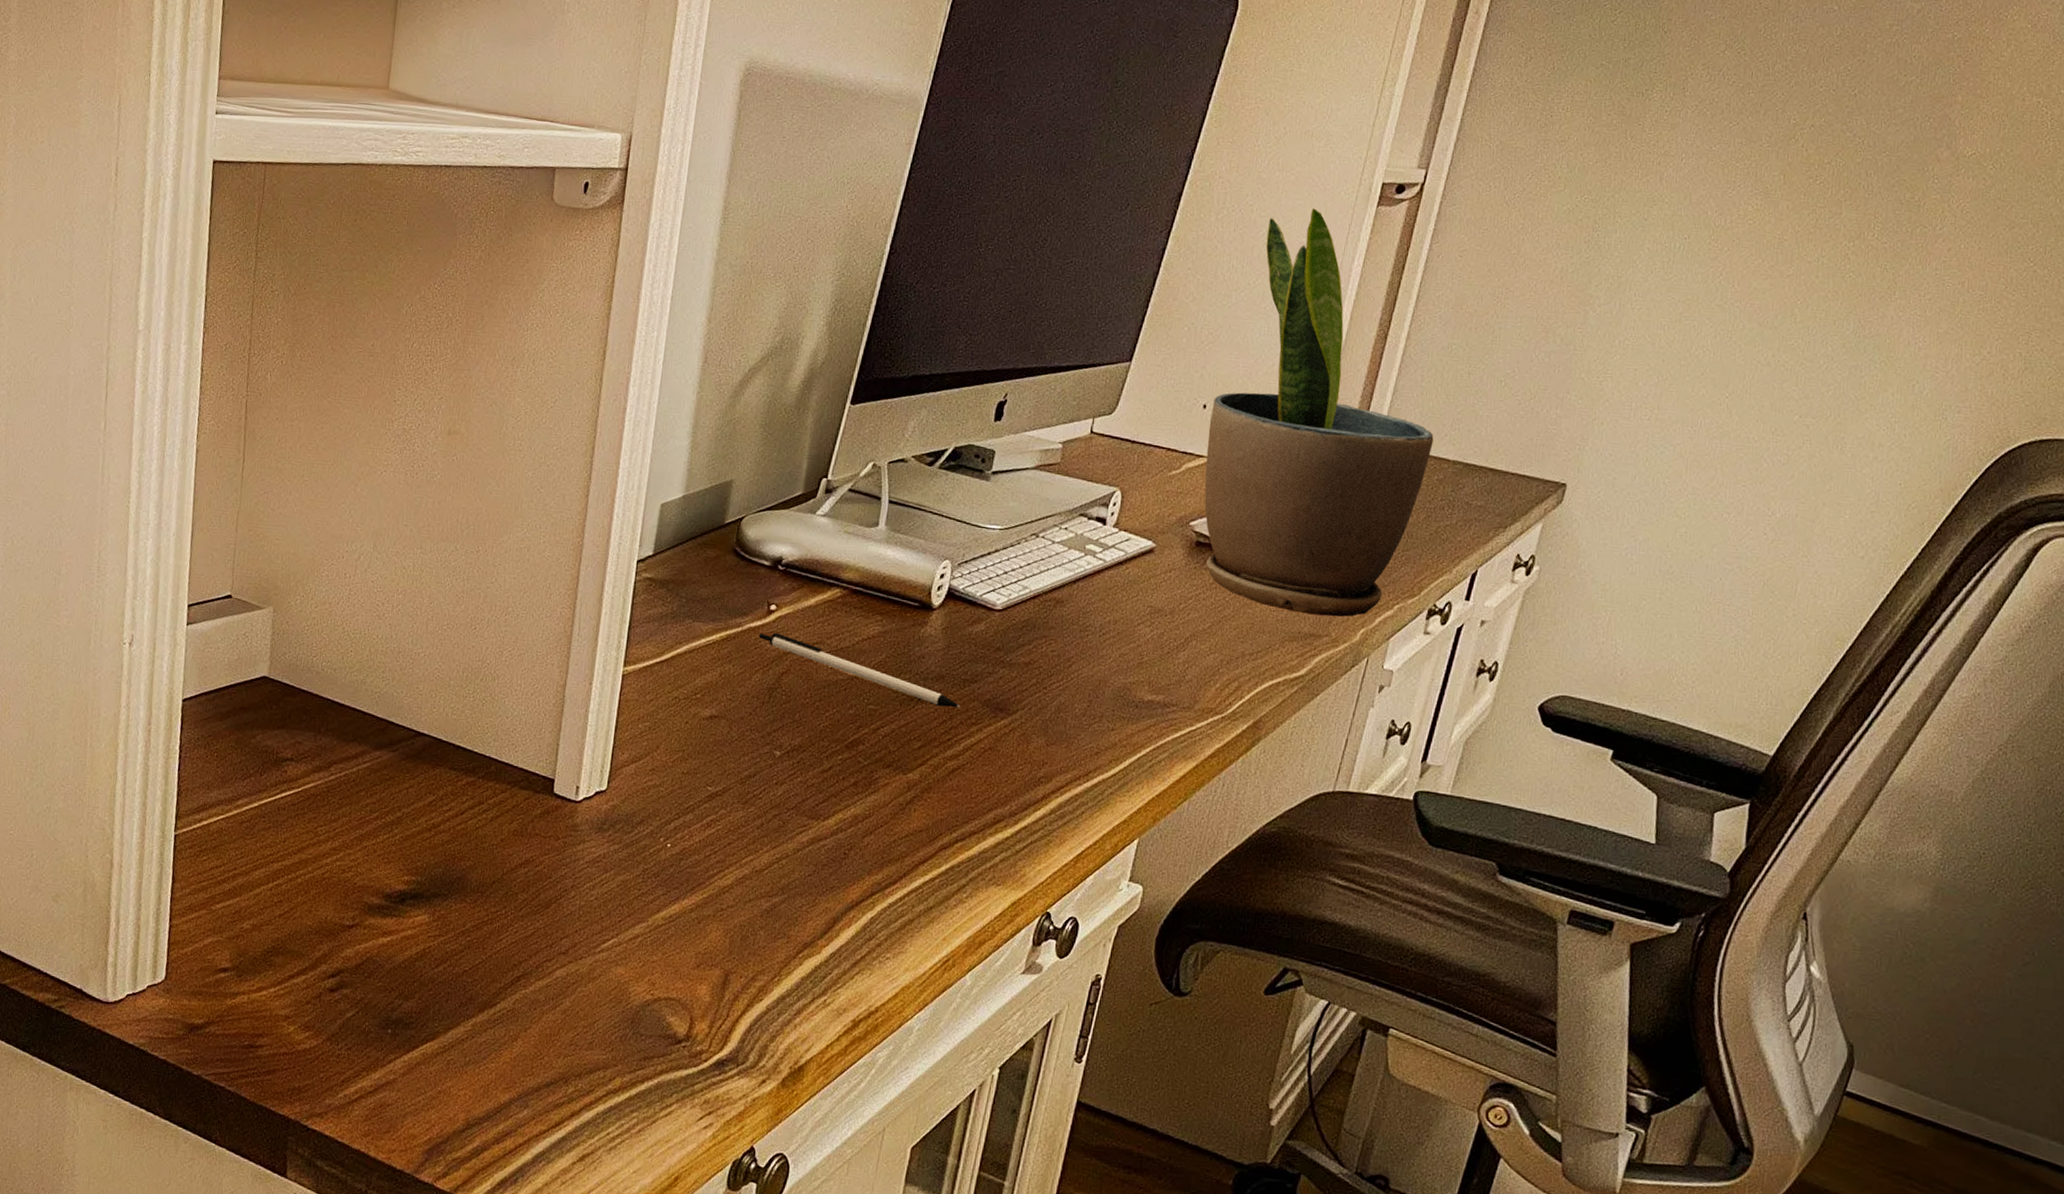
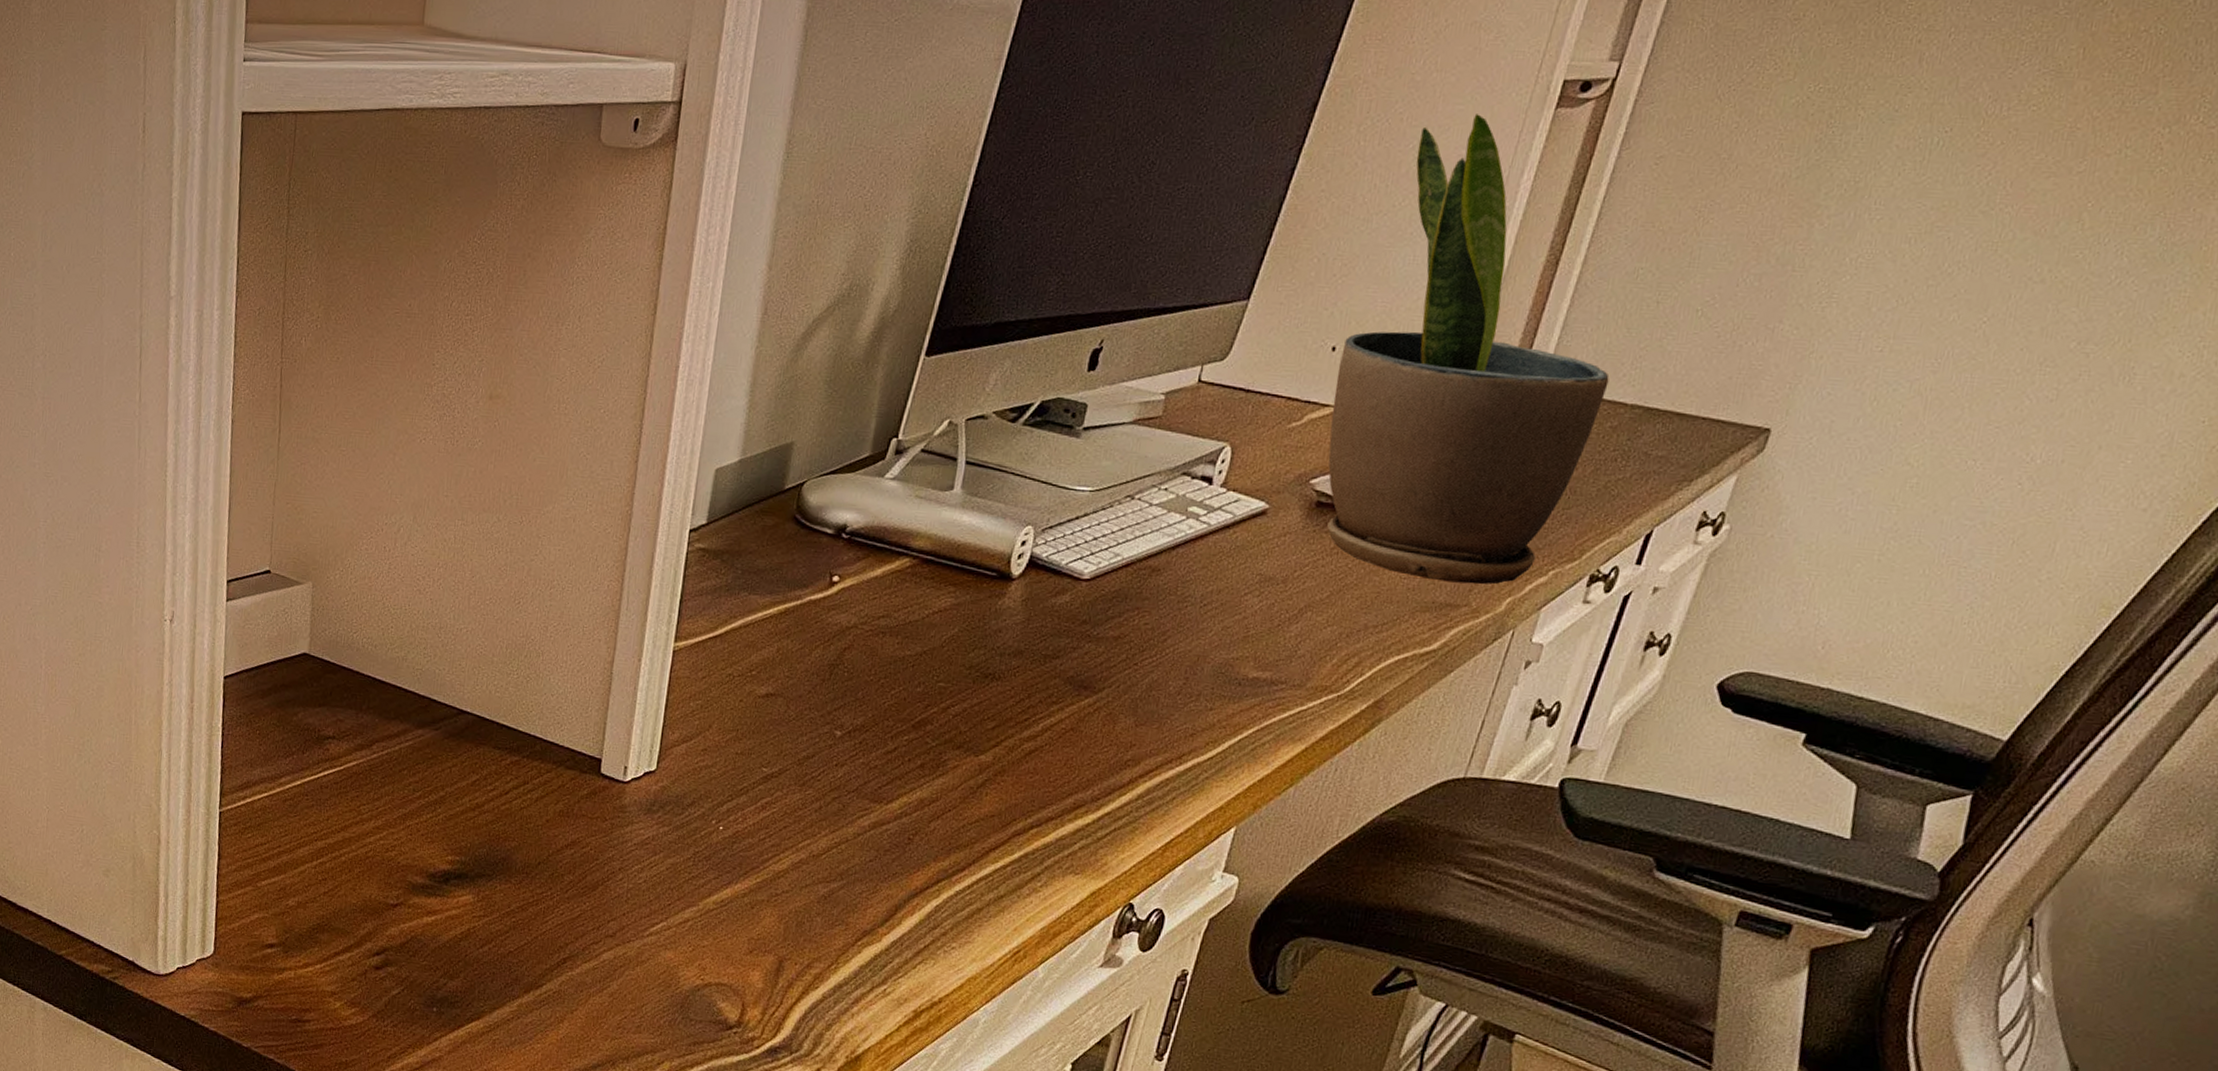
pen: present [758,632,960,708] -> none [819,605,1039,686]

